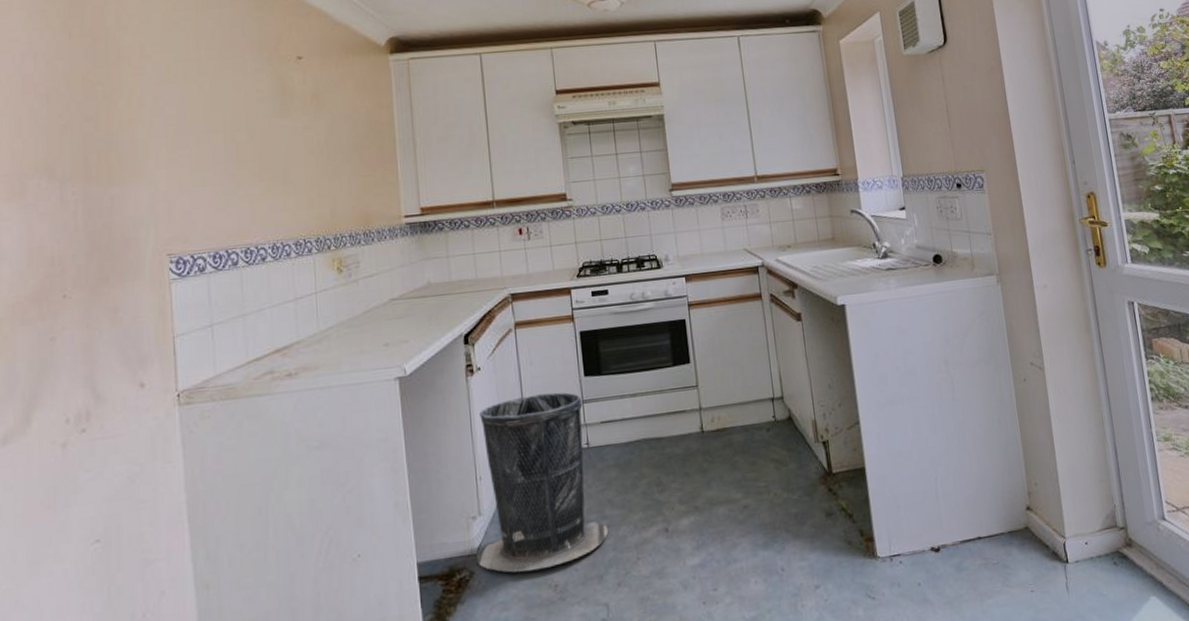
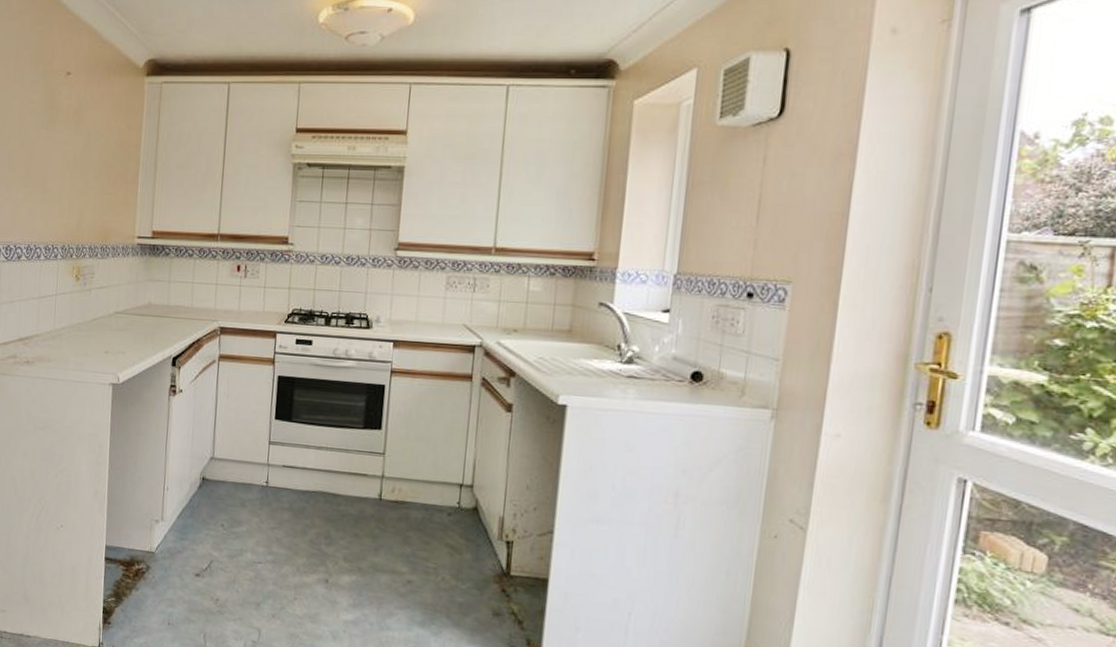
trash can: present [476,392,608,573] -> none [153,425,272,583]

